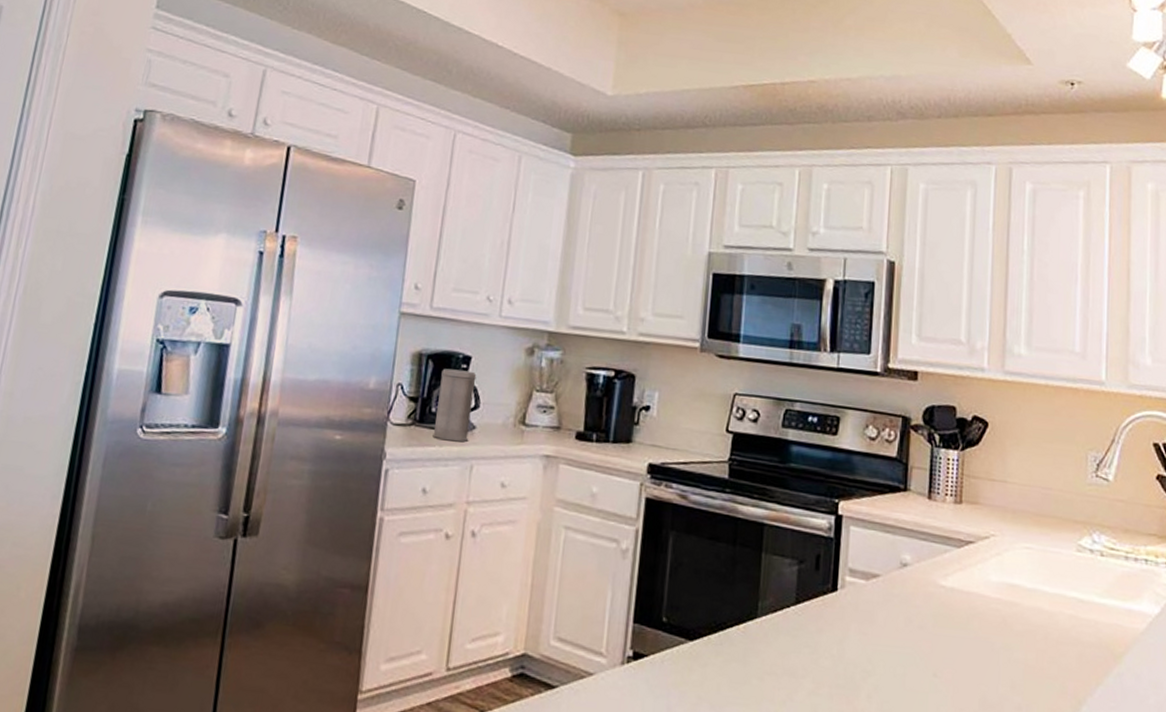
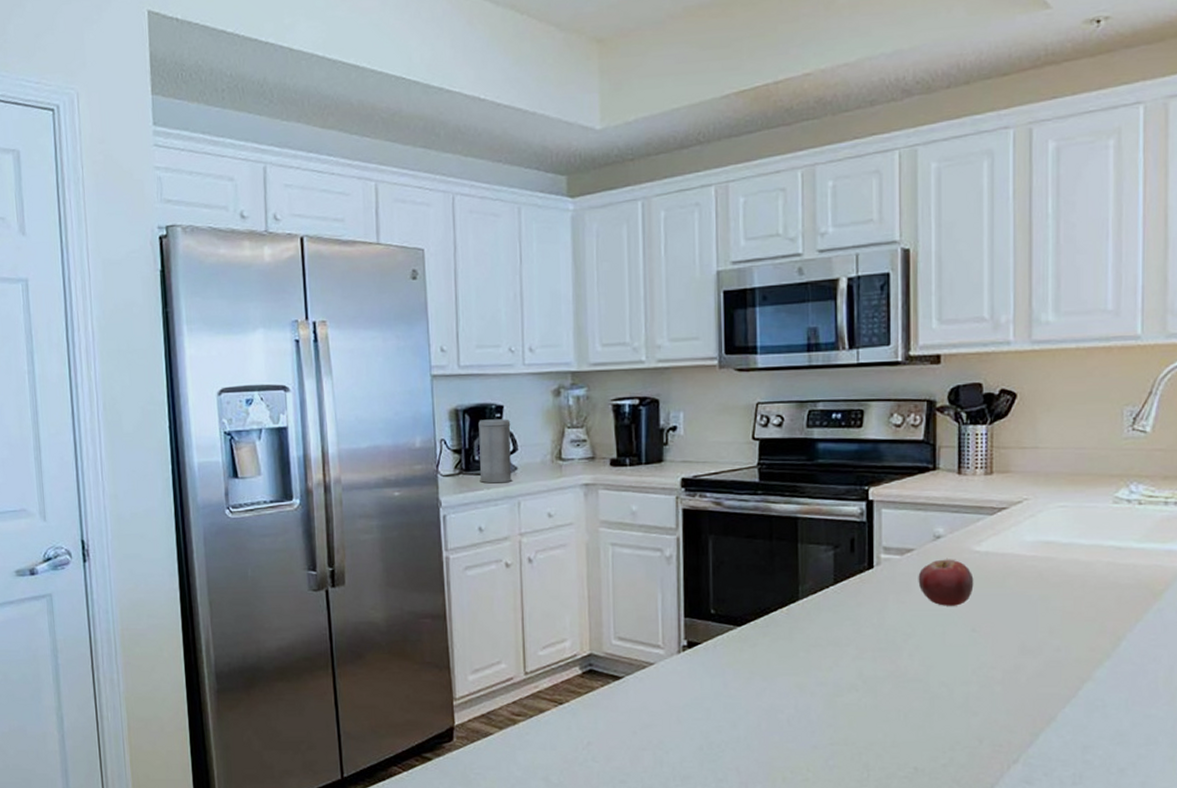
fruit: none [881,590,938,645] -> present [918,559,974,606]

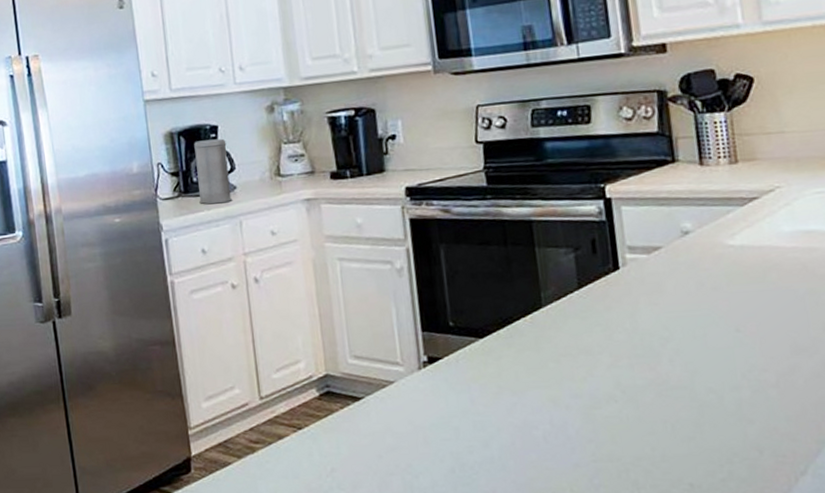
fruit: present [918,559,974,606] -> none [669,255,732,306]

